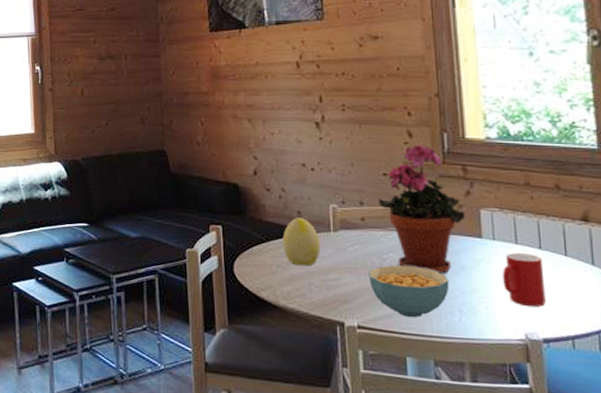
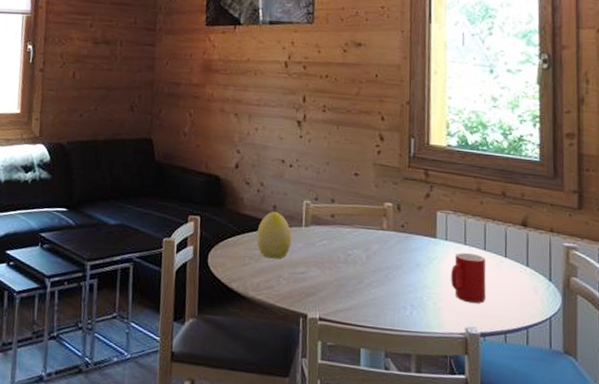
cereal bowl: present [368,265,450,318] -> none [333,260,405,311]
potted plant: present [377,144,466,274] -> none [347,148,424,271]

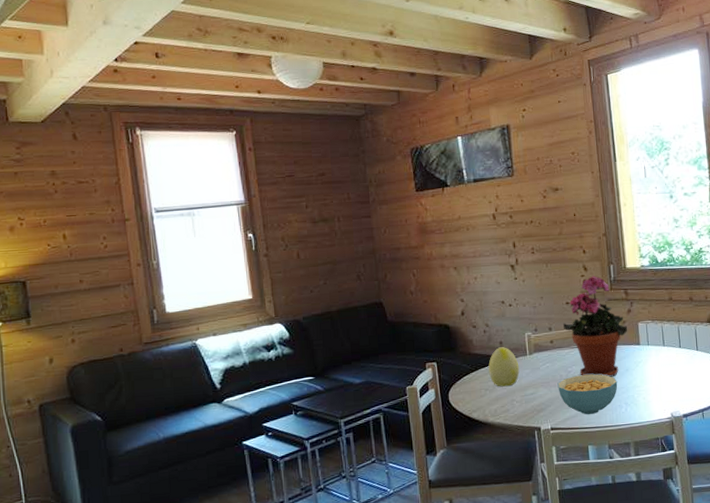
cereal bowl: none [333,260,405,311] -> present [557,374,618,415]
potted plant: none [347,148,424,271] -> present [562,276,628,377]
cup: present [451,252,486,303] -> none [655,352,684,393]

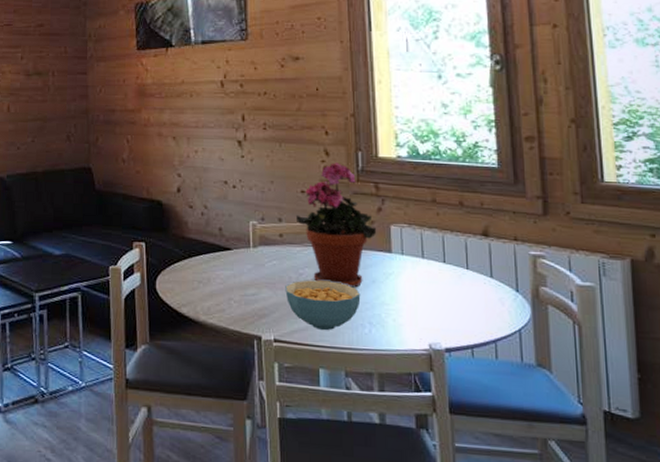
decorative egg: present [488,347,520,387] -> none [204,234,240,282]

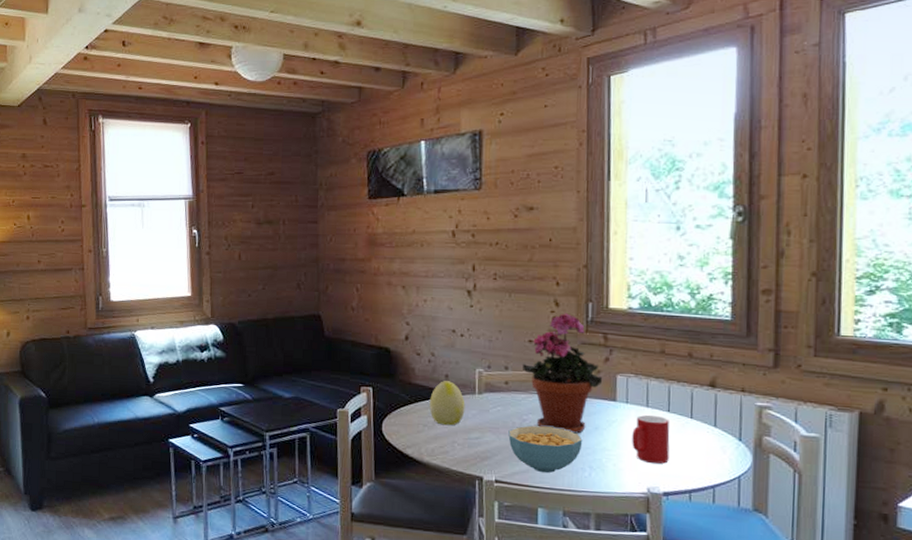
decorative egg: none [204,234,240,282] -> present [429,381,465,426]
cup: none [410,266,448,318] -> present [632,414,670,464]

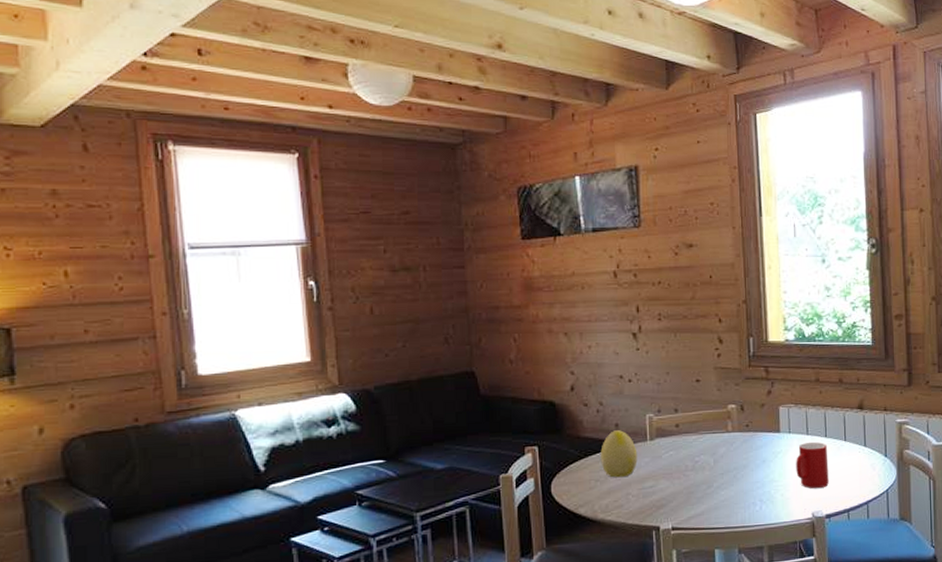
cereal bowl: present [508,425,583,473] -> none [682,465,752,513]
potted plant: present [522,313,603,434] -> none [691,349,767,469]

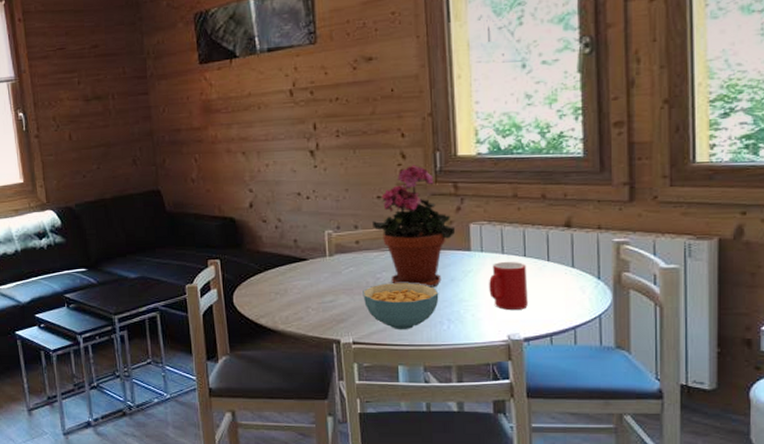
decorative egg: present [600,430,638,478] -> none [280,246,317,292]
cereal bowl: none [682,465,752,513] -> present [363,283,439,330]
potted plant: none [691,349,767,469] -> present [371,165,456,288]

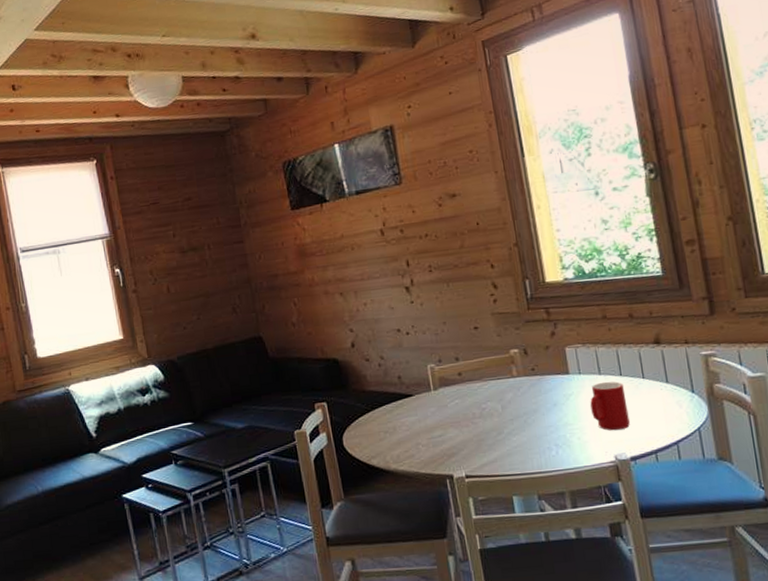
cereal bowl: present [363,283,439,330] -> none [470,410,545,460]
potted plant: present [371,165,456,288] -> none [471,294,553,414]

